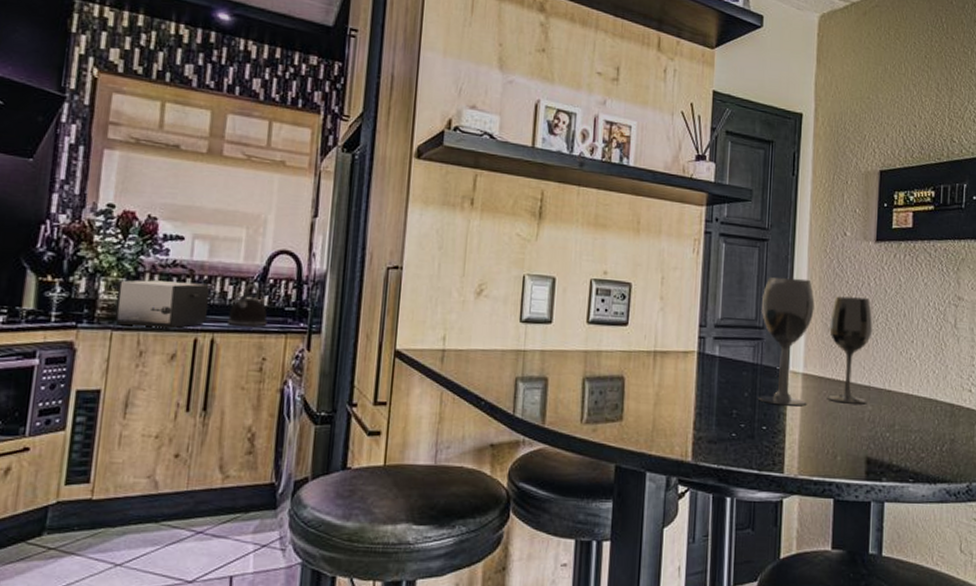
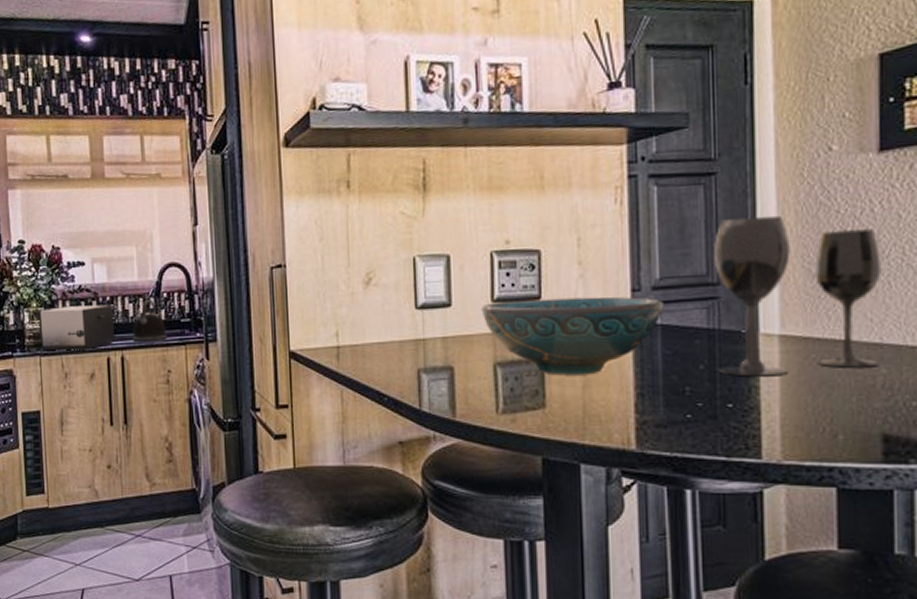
decorative bowl: none [577,324,724,395] -> present [481,296,665,376]

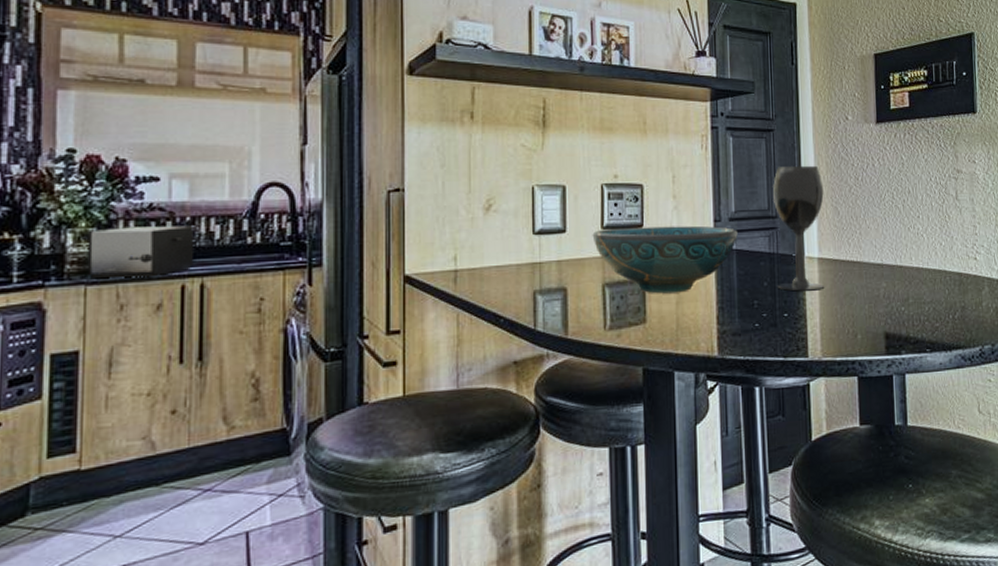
kettle: present [132,300,167,343] -> none [216,221,262,268]
wine glass: present [815,229,882,368] -> none [839,179,881,283]

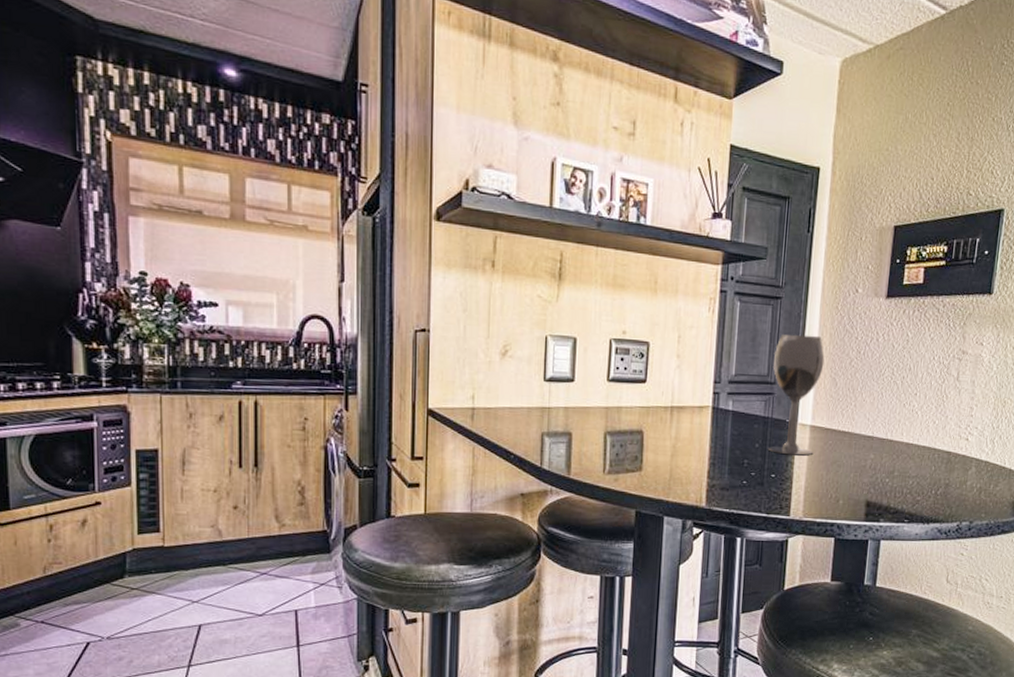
toaster: present [87,225,193,279] -> none [160,345,248,392]
decorative bowl: present [592,225,739,294] -> none [598,381,737,447]

